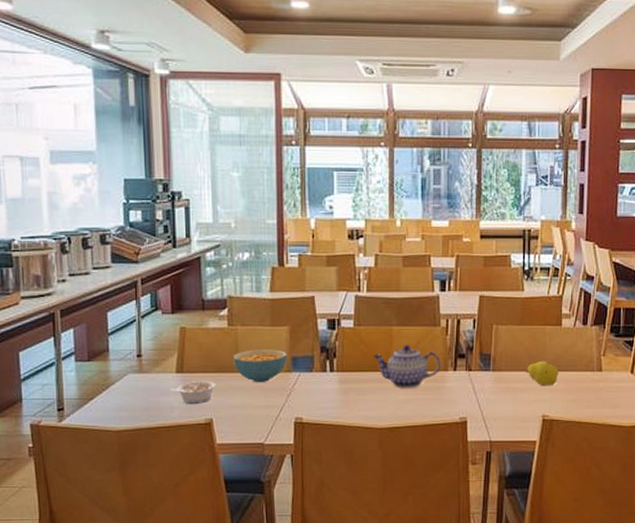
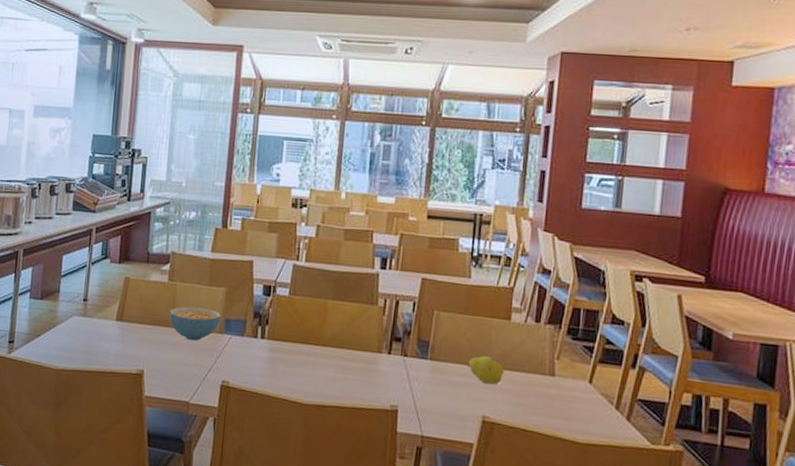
legume: present [170,381,216,404] -> none [109,330,151,354]
teapot: present [373,344,441,388] -> none [306,319,375,367]

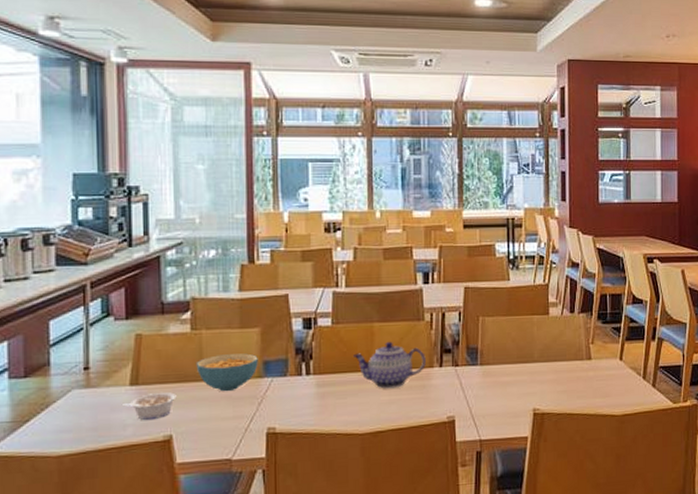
legume: none [109,330,151,354] -> present [123,392,177,420]
teapot: none [306,319,375,367] -> present [353,341,426,389]
fruit: present [466,355,504,384] -> none [514,352,548,377]

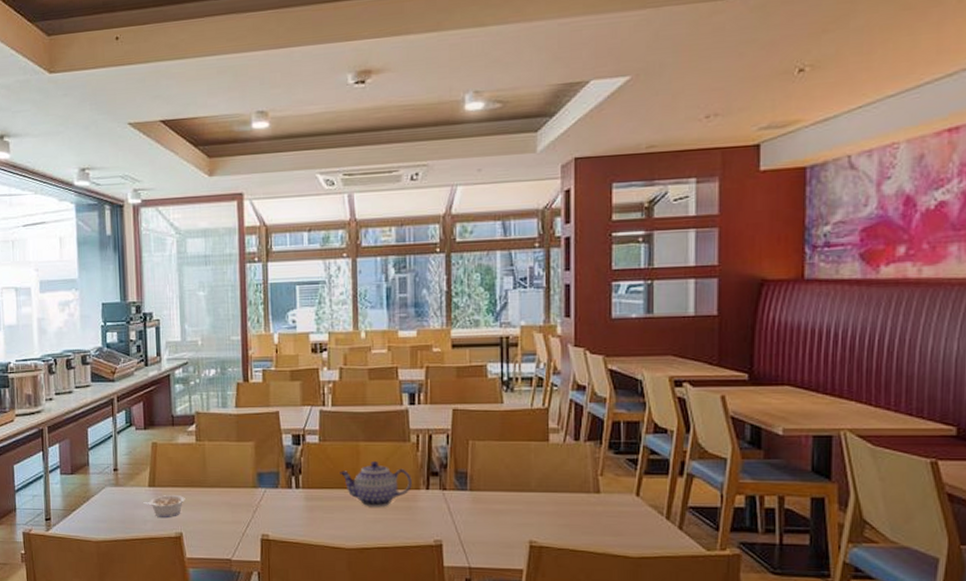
cereal bowl: present [196,353,258,392] -> none [200,465,253,499]

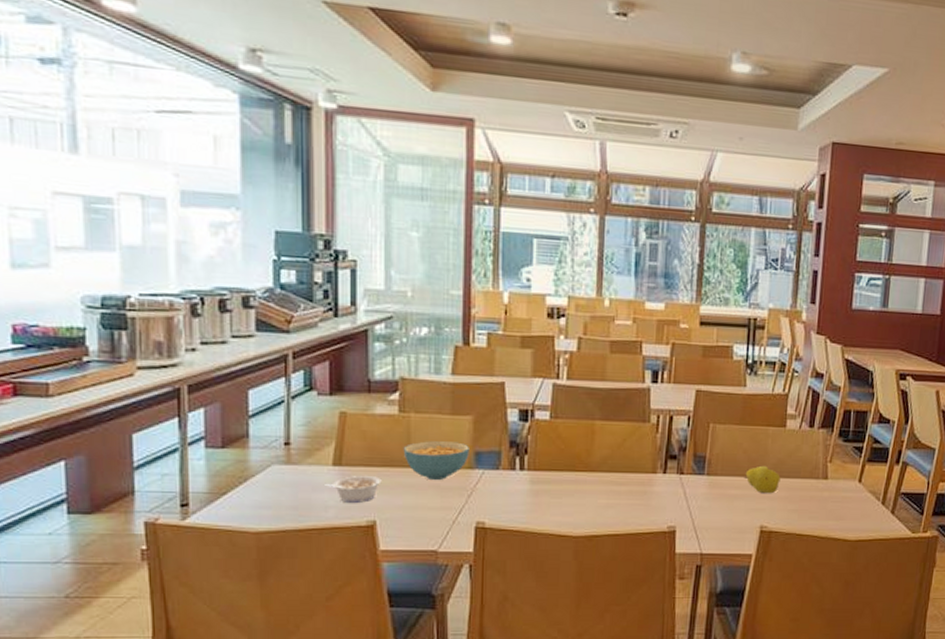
cereal bowl: none [200,465,253,499] -> present [403,441,469,481]
teapot: present [340,460,412,507] -> none [571,441,649,492]
fruit: none [508,480,547,507] -> present [744,465,781,493]

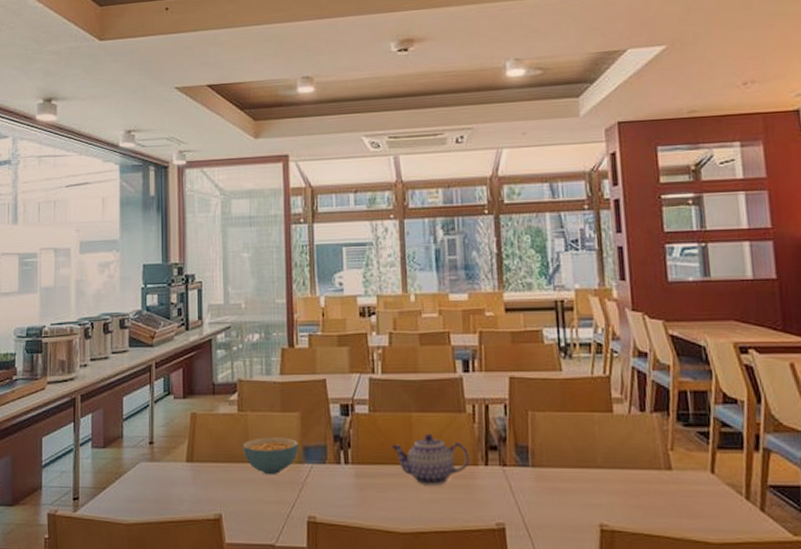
legume: present [325,476,382,503] -> none [180,471,226,497]
teapot: none [571,441,649,492] -> present [392,433,469,486]
fruit: present [744,465,781,493] -> none [573,455,616,486]

